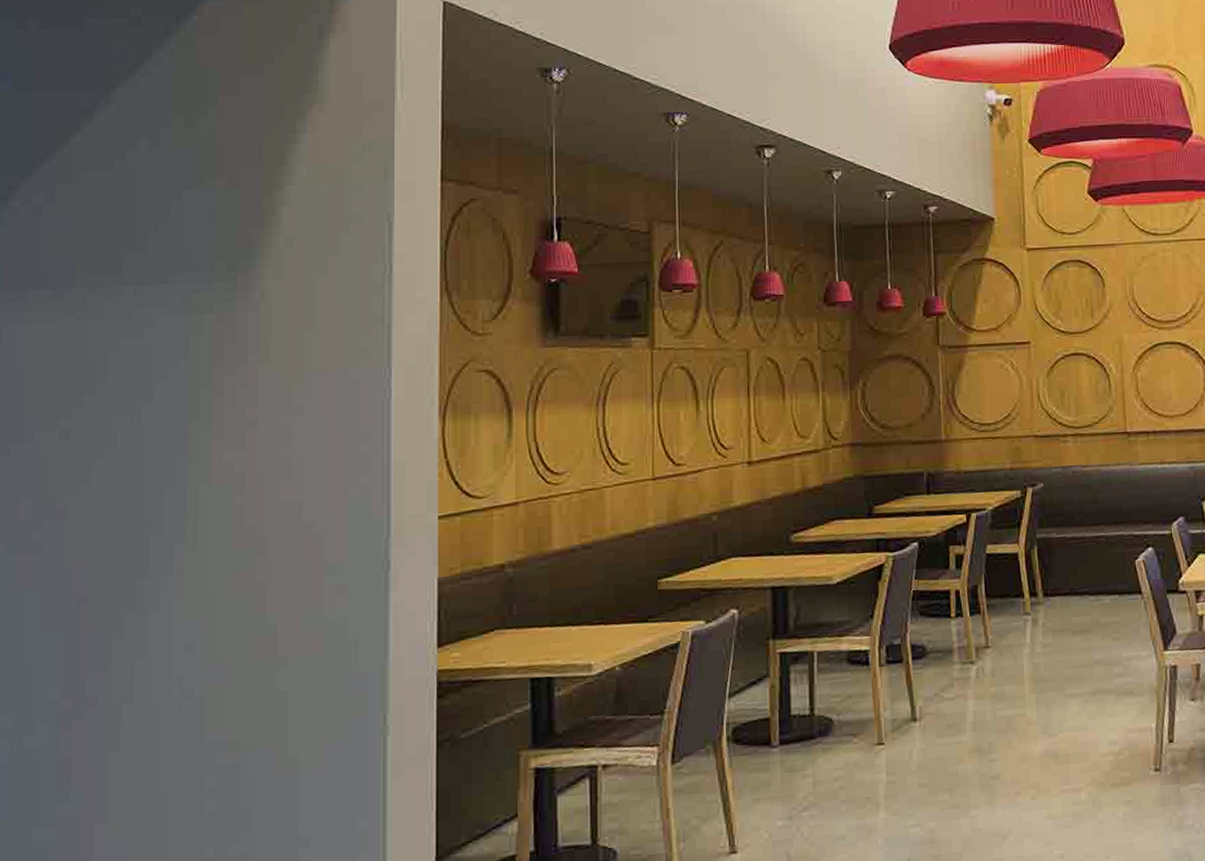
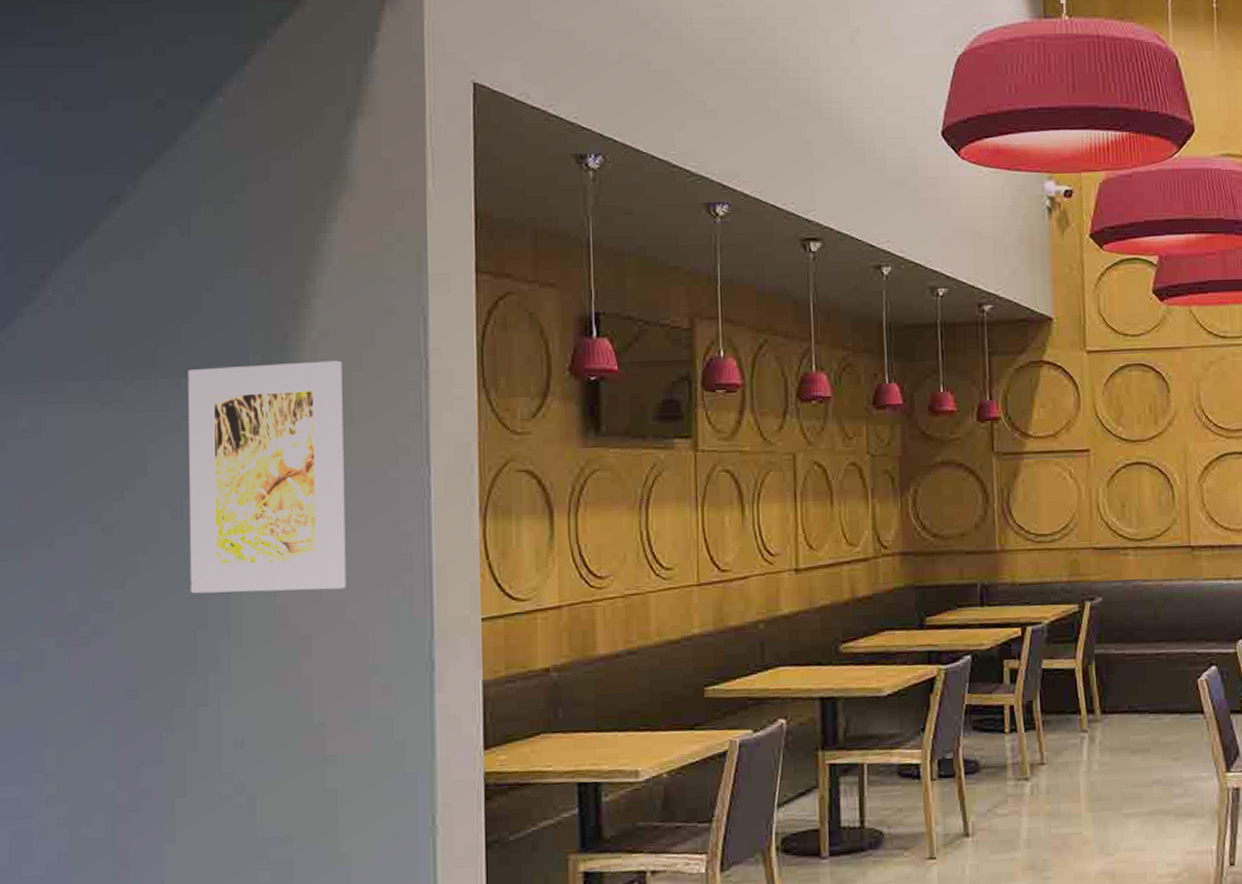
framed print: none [145,266,307,498] -> present [188,360,346,594]

